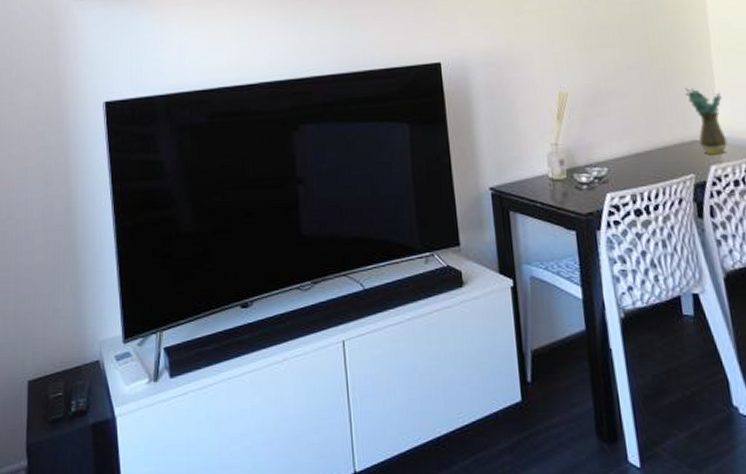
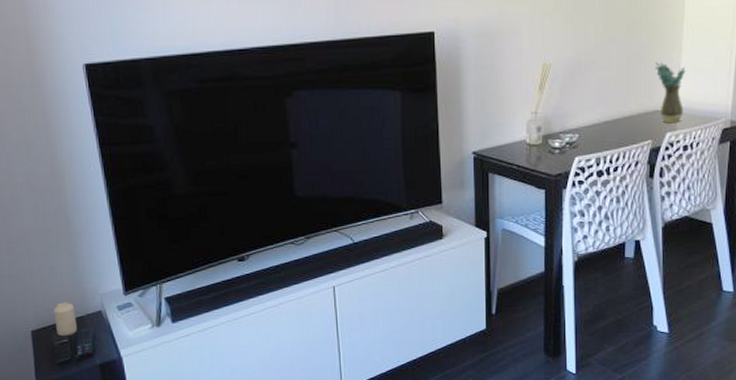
candle: none [52,348,74,389] -> present [53,301,78,337]

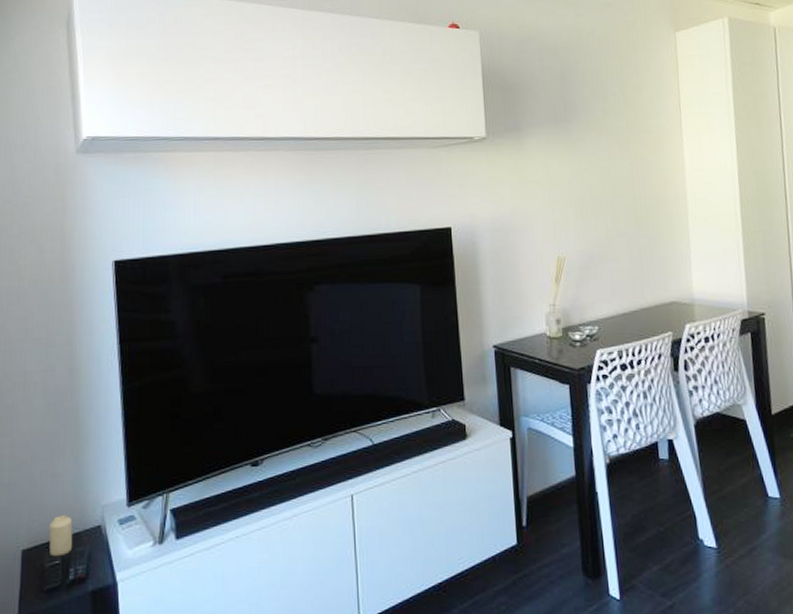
vase: present [655,62,686,124] -> none [665,254,700,315]

